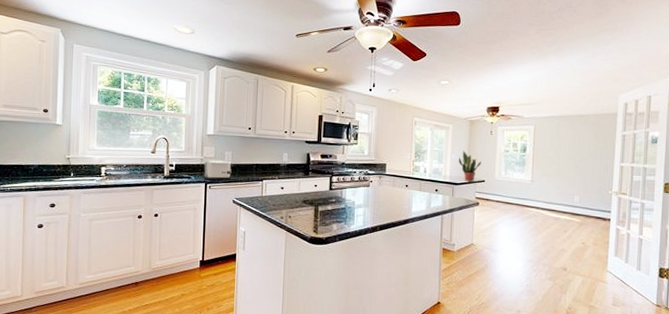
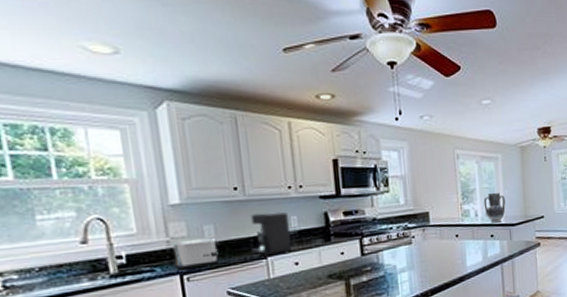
coffee maker: none [253,148,281,179] -> present [250,211,293,255]
ceramic jug: none [432,155,451,179] -> present [483,192,506,222]
potted plant: present [458,150,481,182] -> none [512,183,538,220]

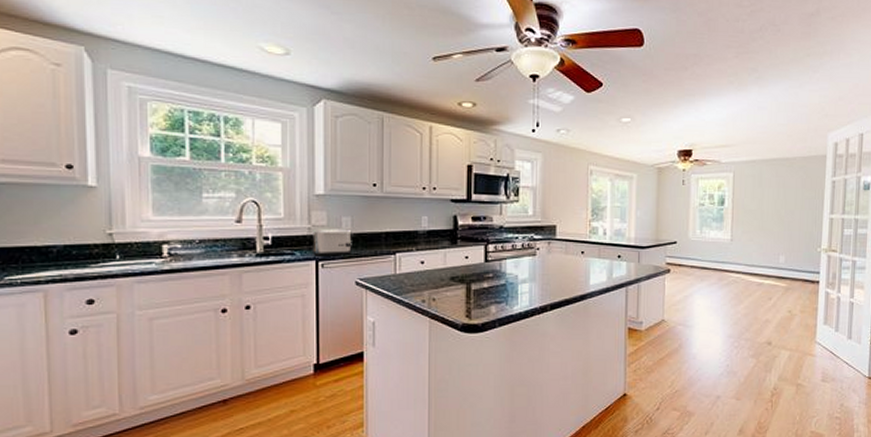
coffee maker: present [250,211,293,255] -> none [382,210,420,251]
ceramic jug: present [483,192,506,222] -> none [613,212,636,242]

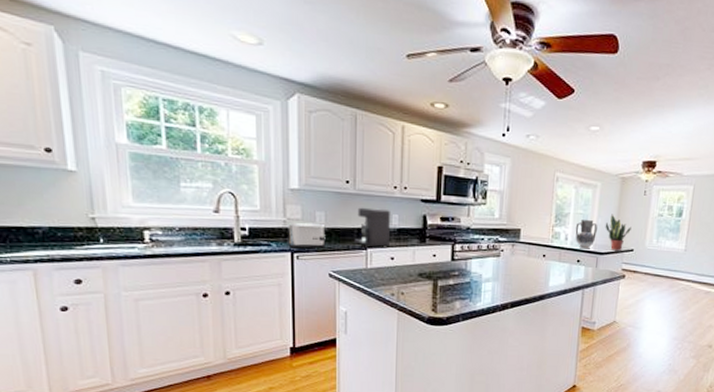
coffee maker: none [382,210,420,251] -> present [354,207,391,247]
ceramic jug: none [613,212,636,242] -> present [575,219,598,248]
potted plant: none [644,205,672,244] -> present [605,214,631,251]

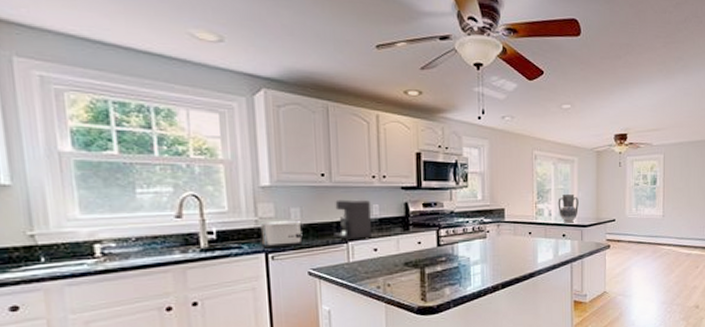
potted plant: present [605,214,631,251] -> none [586,186,611,222]

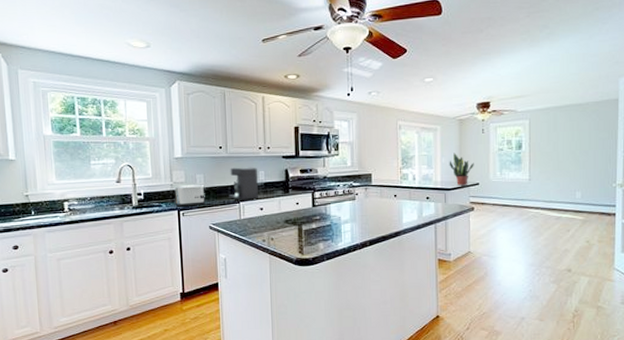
ceramic jug: present [558,193,579,222] -> none [421,159,442,186]
potted plant: none [586,186,611,222] -> present [449,152,474,186]

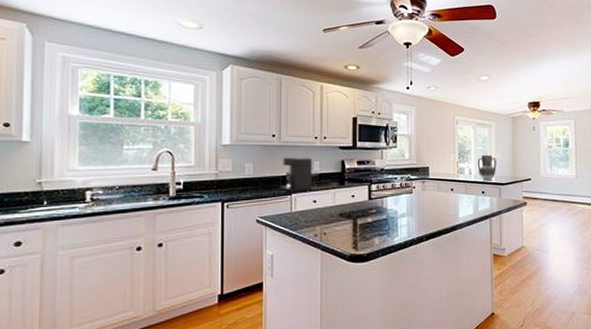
toaster: present [174,184,207,207] -> none [218,174,256,198]
ceramic jug: none [421,159,442,186] -> present [477,154,496,180]
potted plant: present [449,152,474,186] -> none [503,148,526,181]

